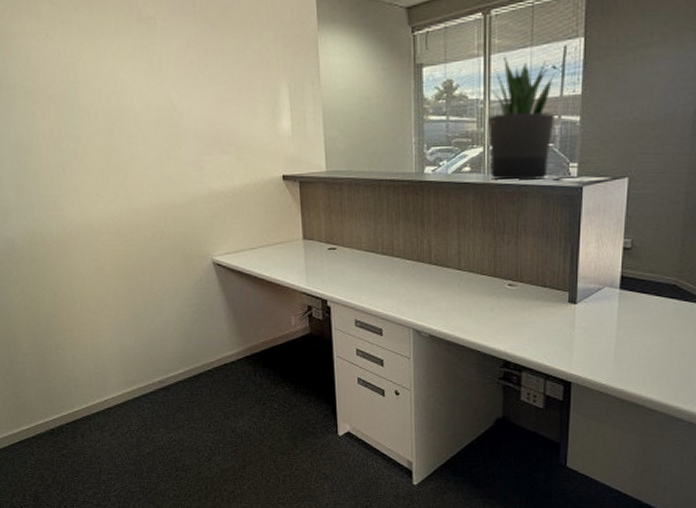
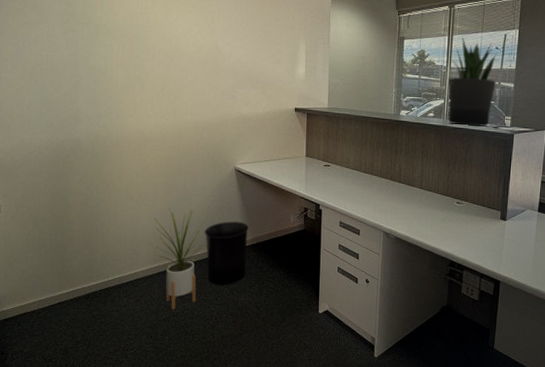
house plant: none [115,317,190,442] -> present [148,209,208,310]
waste bin: none [183,329,242,409] -> present [204,221,248,285]

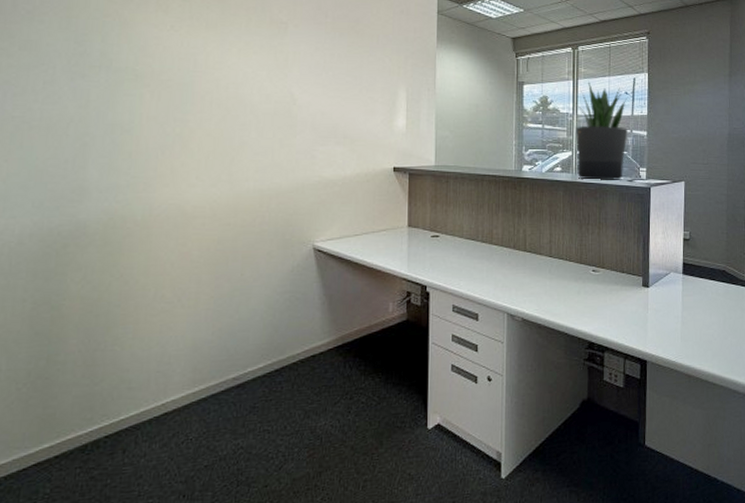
house plant: present [148,209,208,310] -> none [184,306,274,452]
waste bin: present [204,221,248,285] -> none [268,317,332,407]

